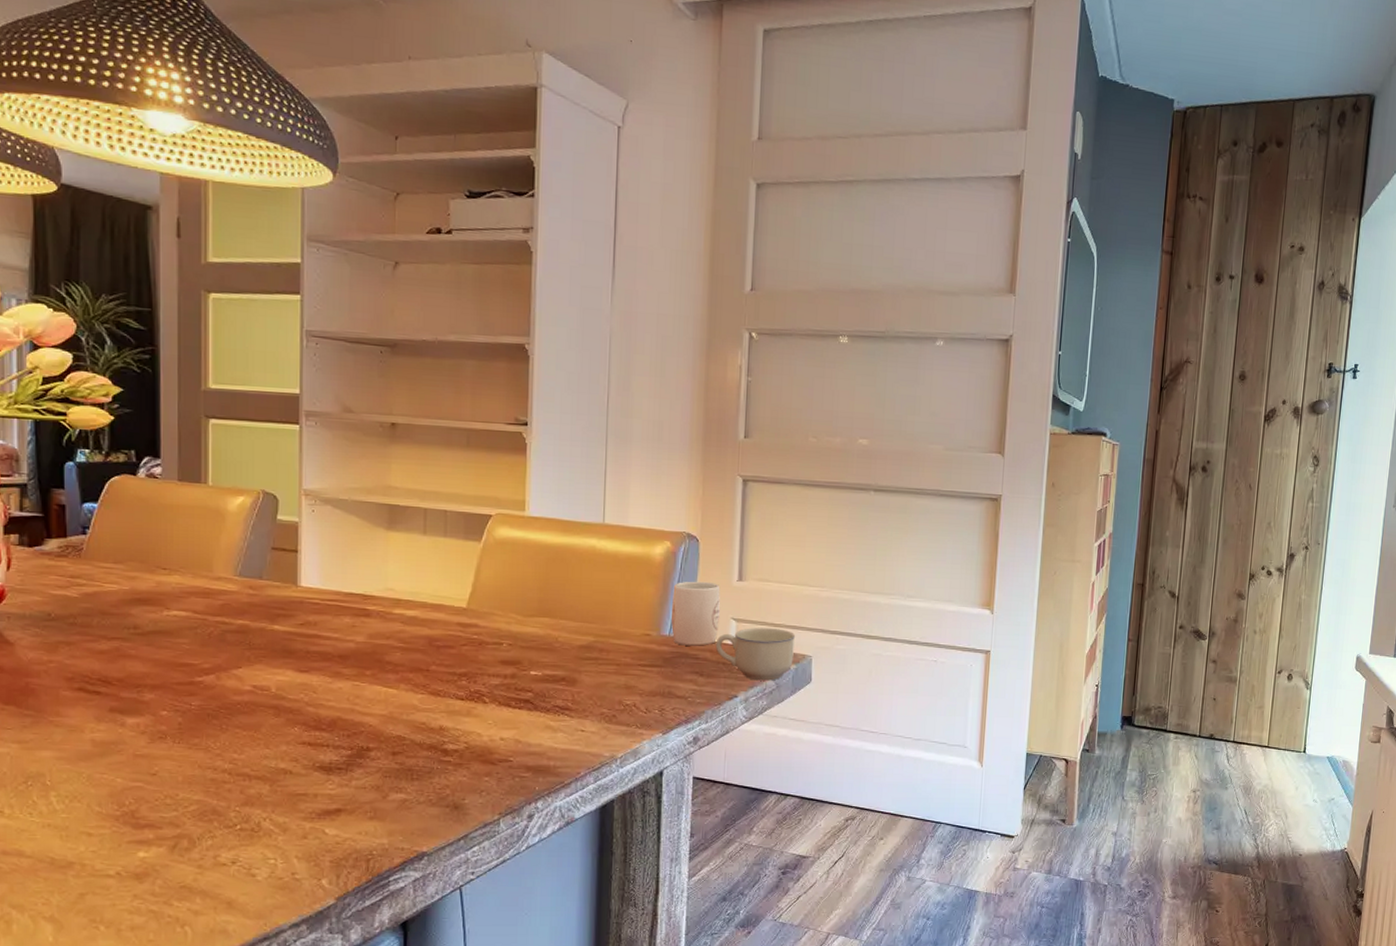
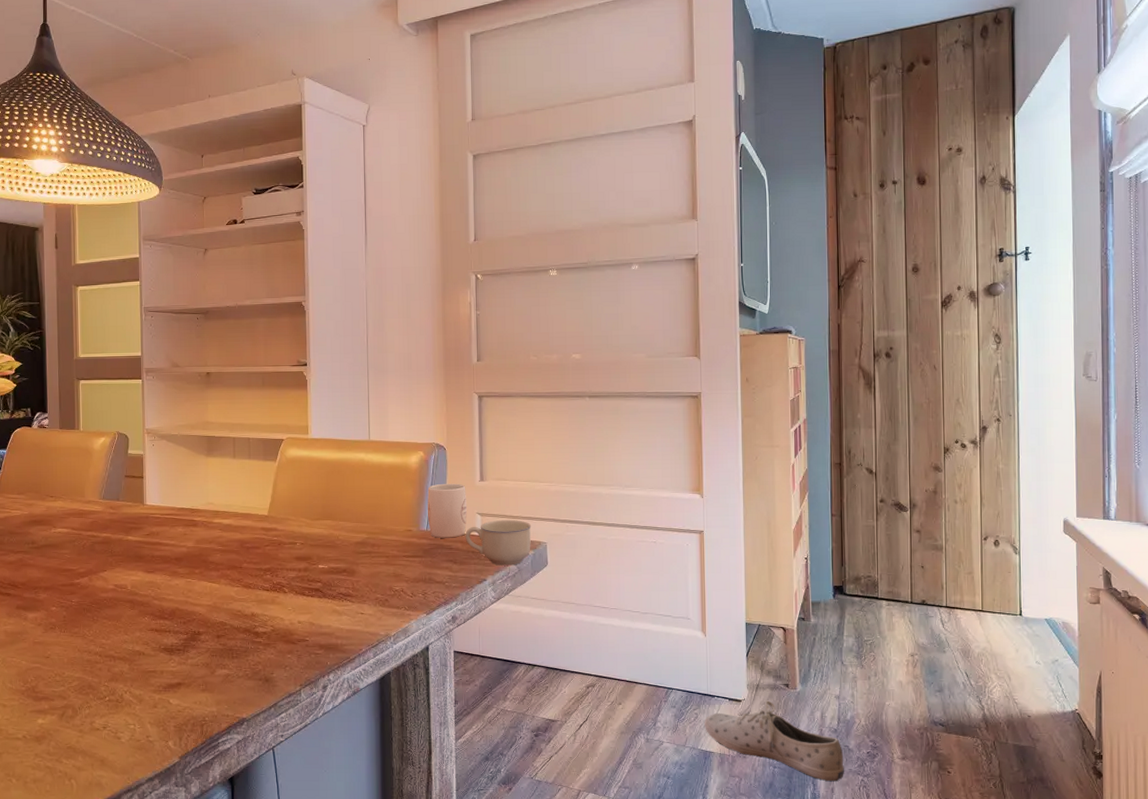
shoe: none [971,837,1115,921] -> present [704,700,845,781]

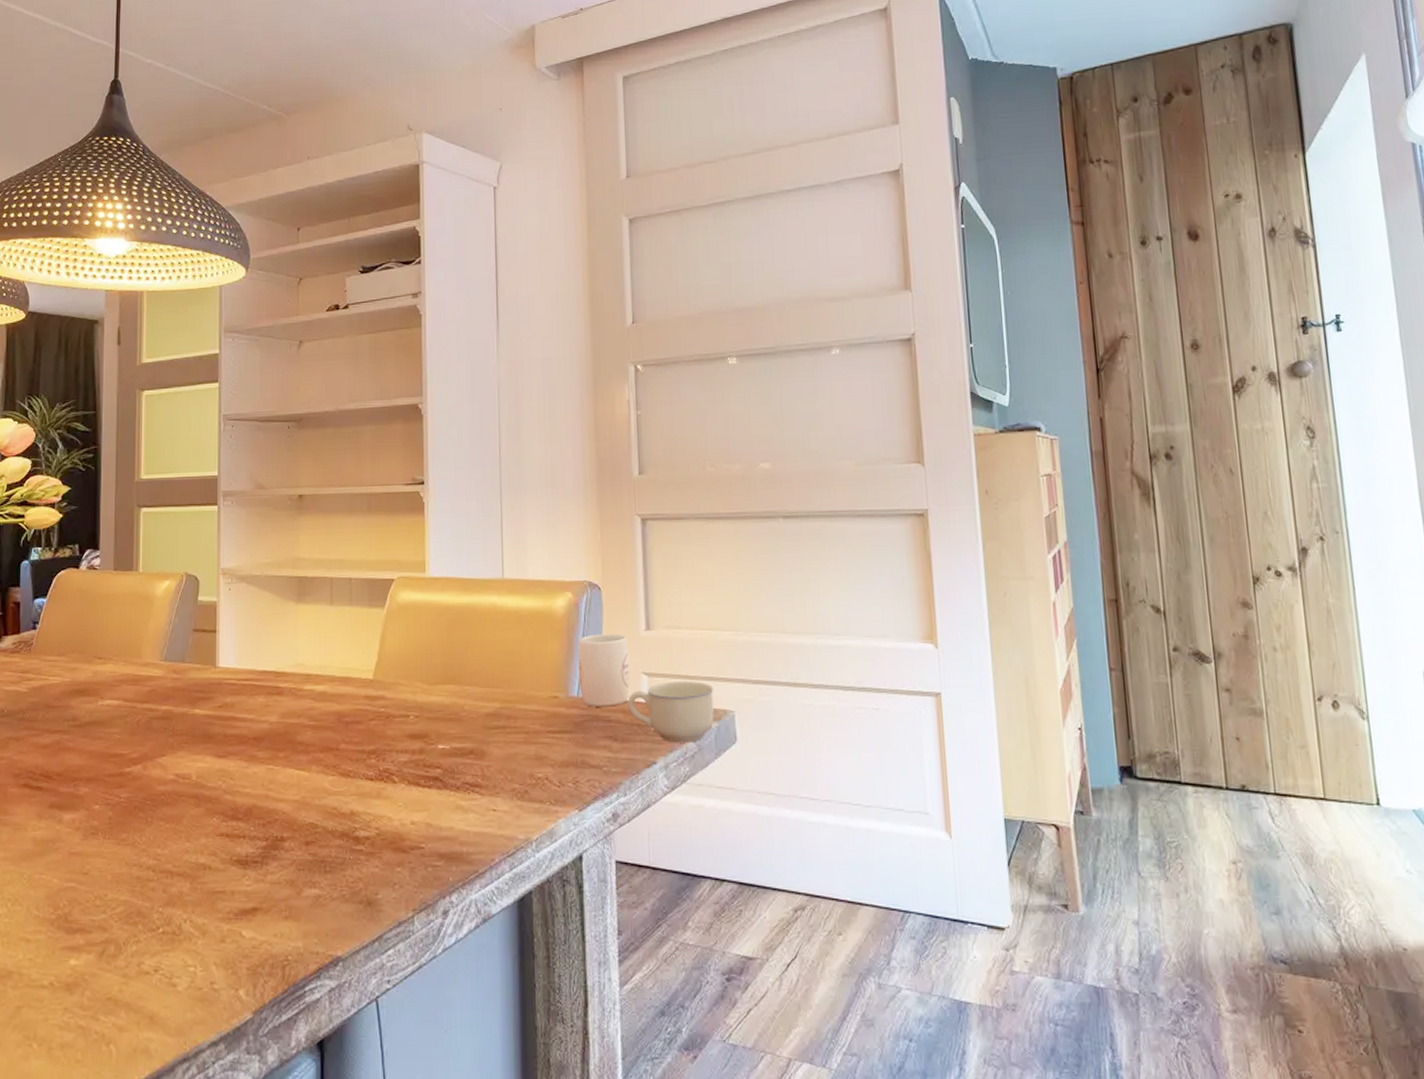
shoe: present [704,700,845,781] -> none [955,928,1154,1044]

